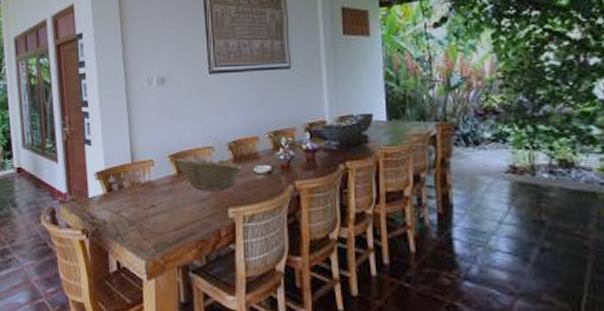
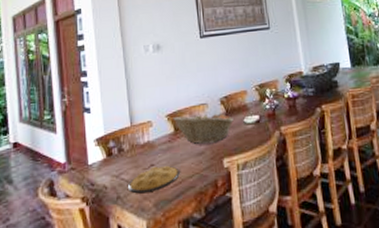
plate: none [128,207,181,234] -> present [128,166,180,194]

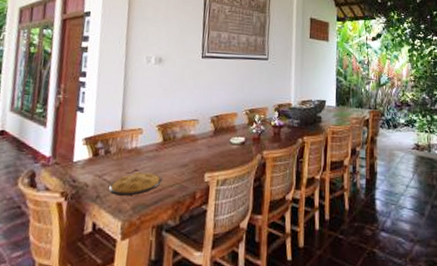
fruit basket: present [173,112,234,145] -> none [163,127,221,158]

